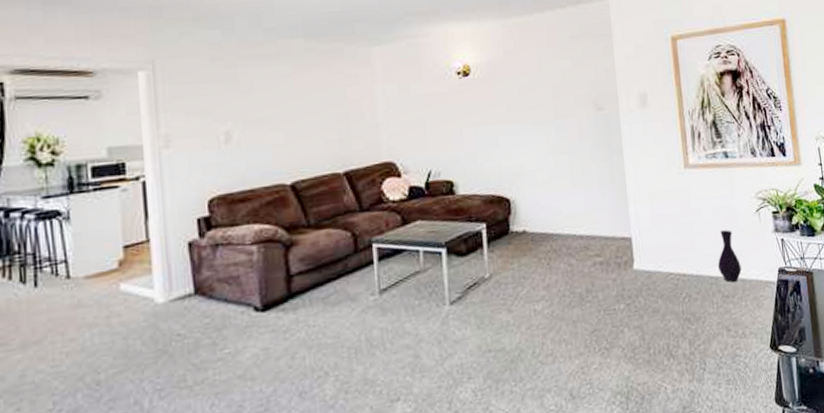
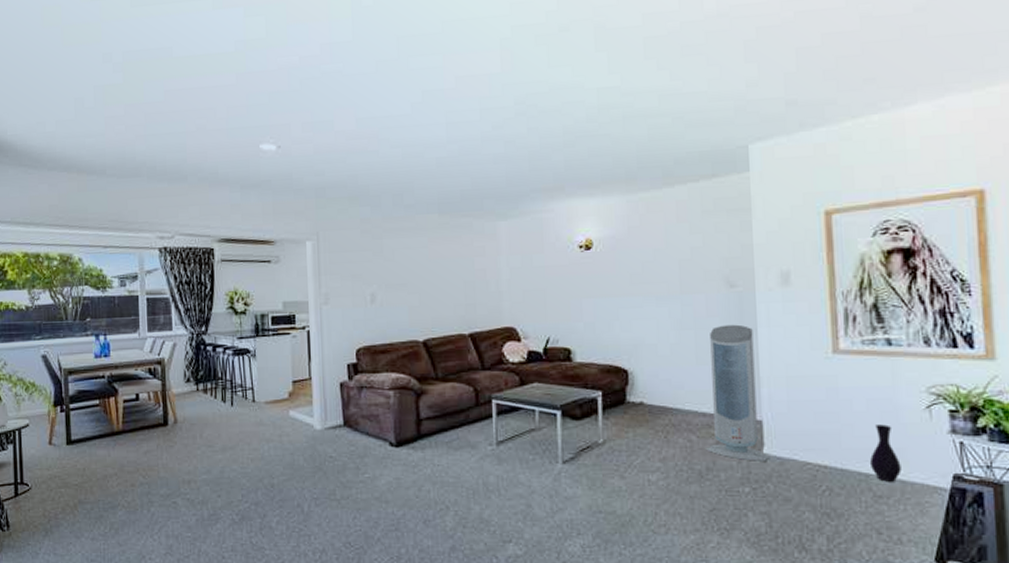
air purifier: none [583,146,640,278] -> present [706,324,770,461]

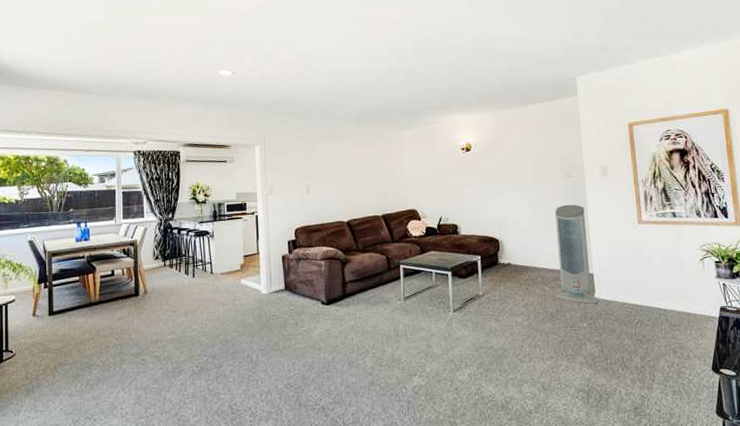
vase: present [869,424,901,482] -> none [666,273,687,314]

